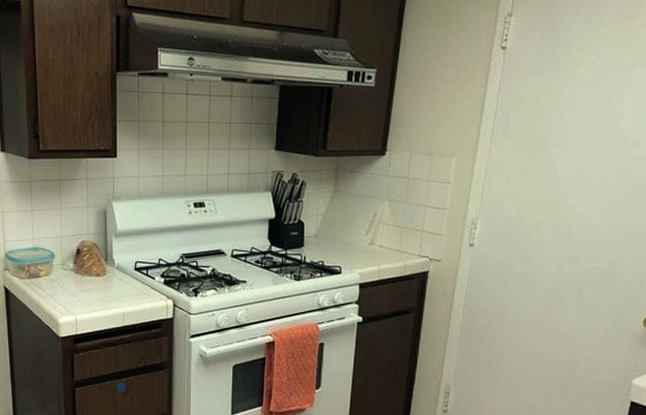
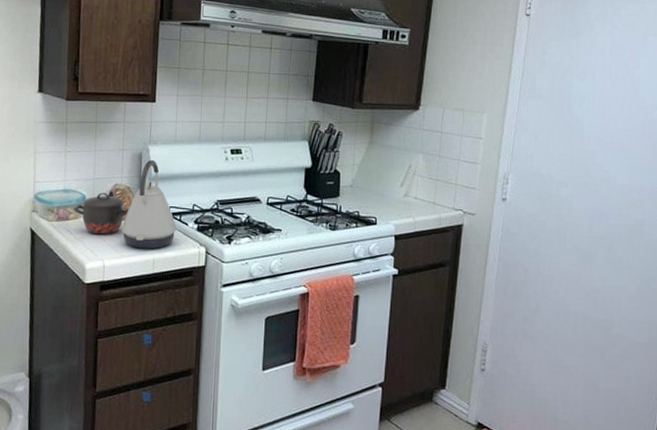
cooking pot: none [43,249,97,291] -> present [73,192,129,235]
kettle: none [90,215,144,303] -> present [121,159,177,249]

